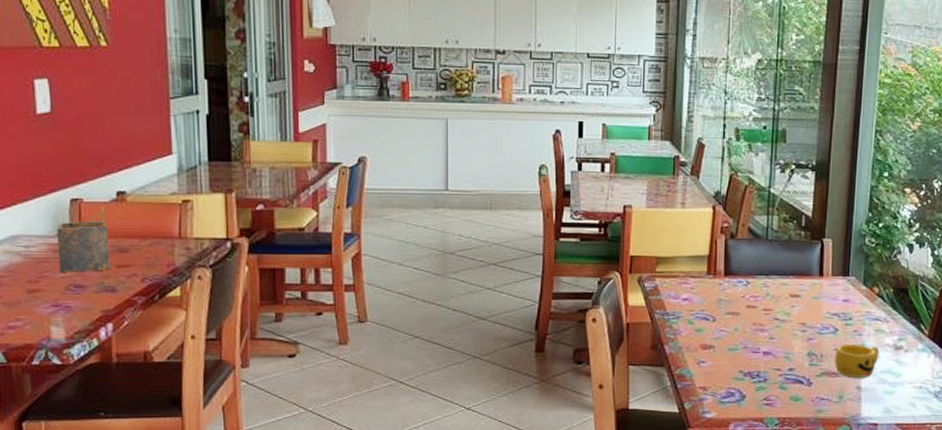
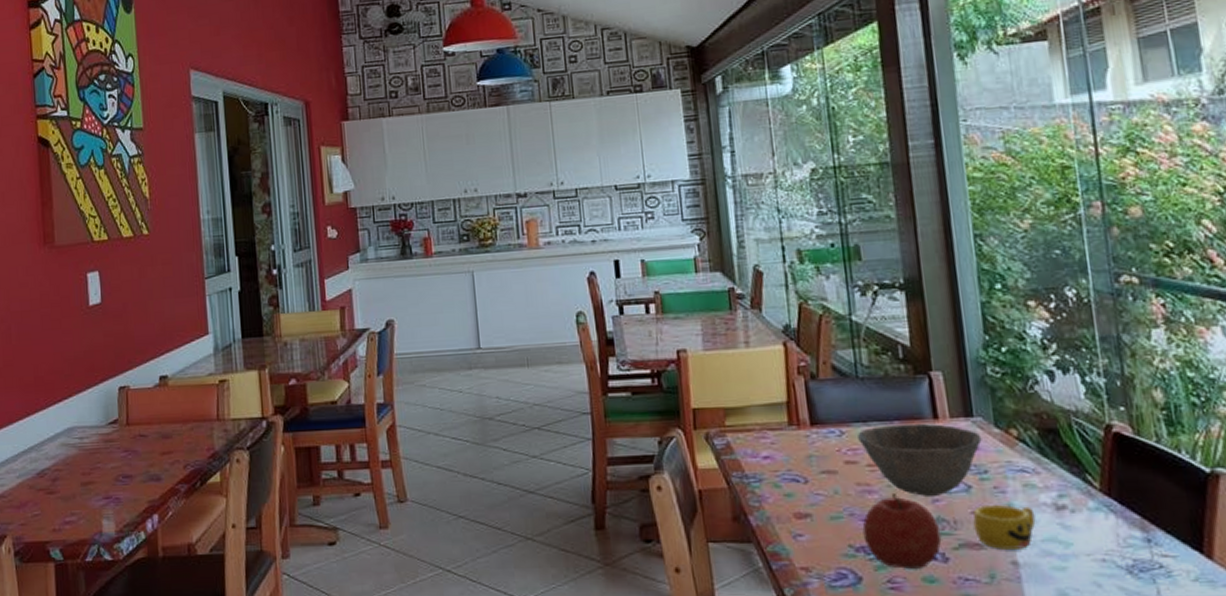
napkin holder: present [56,206,110,273] -> none [107,392,155,463]
fruit: none [751,333,810,390] -> present [862,494,942,569]
bowl: none [760,278,852,337] -> present [858,423,982,498]

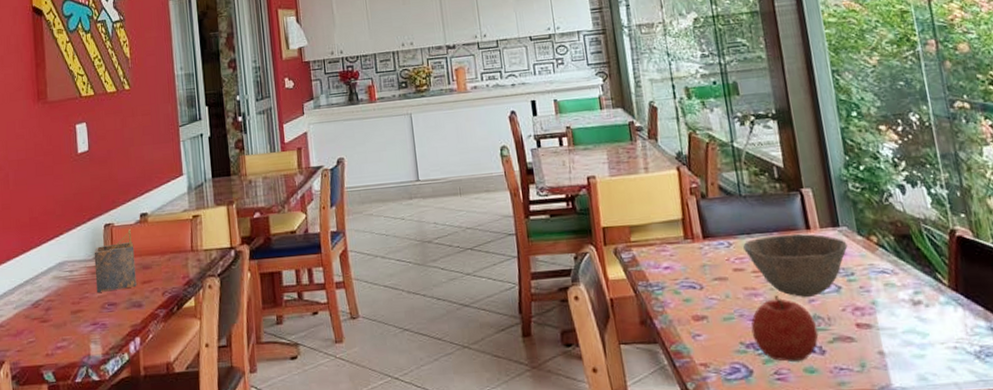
napkin holder: none [107,392,155,463] -> present [94,228,137,293]
cup: present [973,505,1036,550] -> none [844,302,897,342]

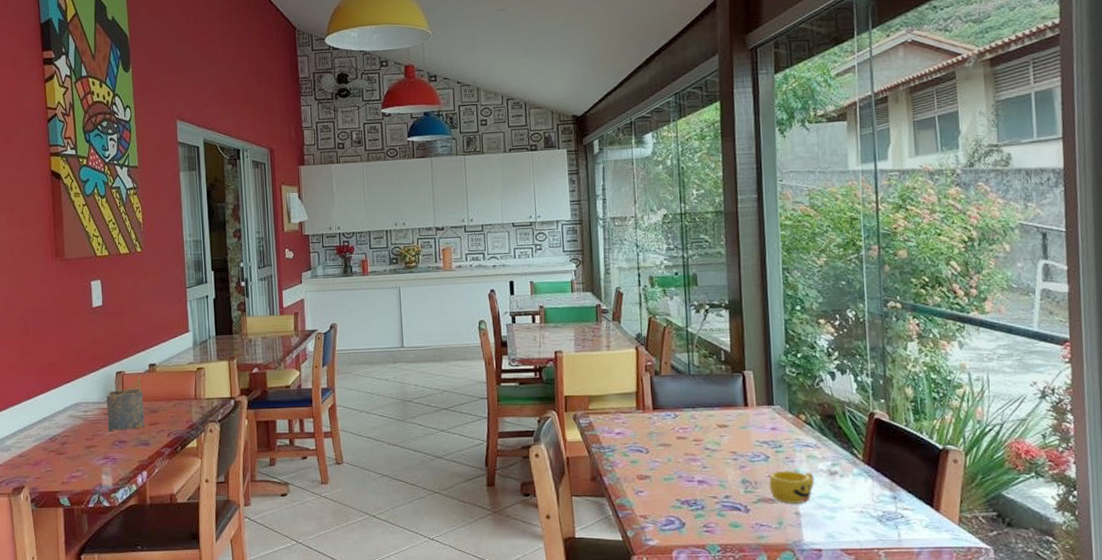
bowl: present [743,233,848,298] -> none [688,409,779,465]
fruit: present [751,296,819,362] -> none [687,462,745,517]
cup: none [844,302,897,342] -> present [769,471,815,503]

